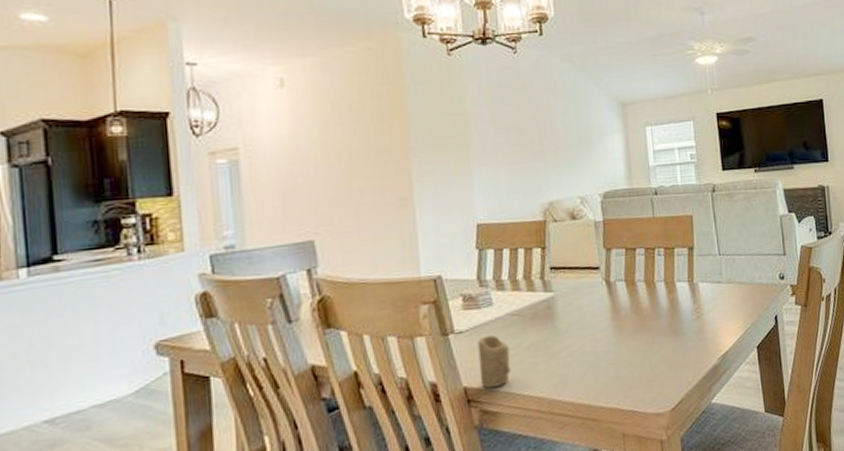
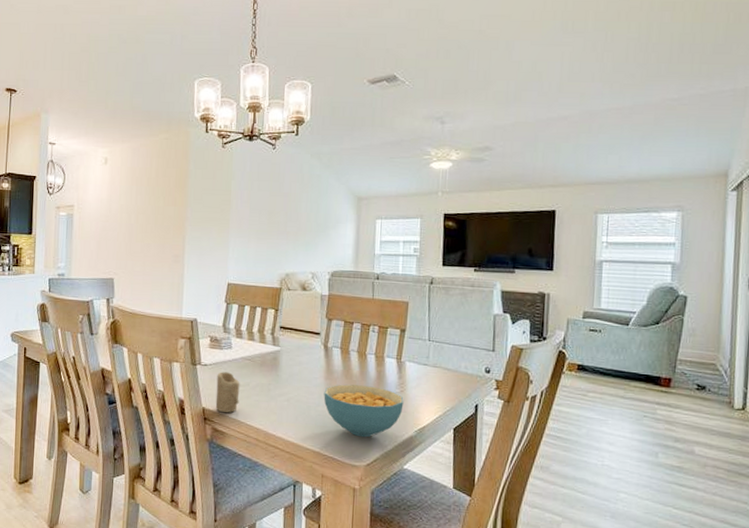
cereal bowl: none [613,317,703,380] -> present [324,384,404,438]

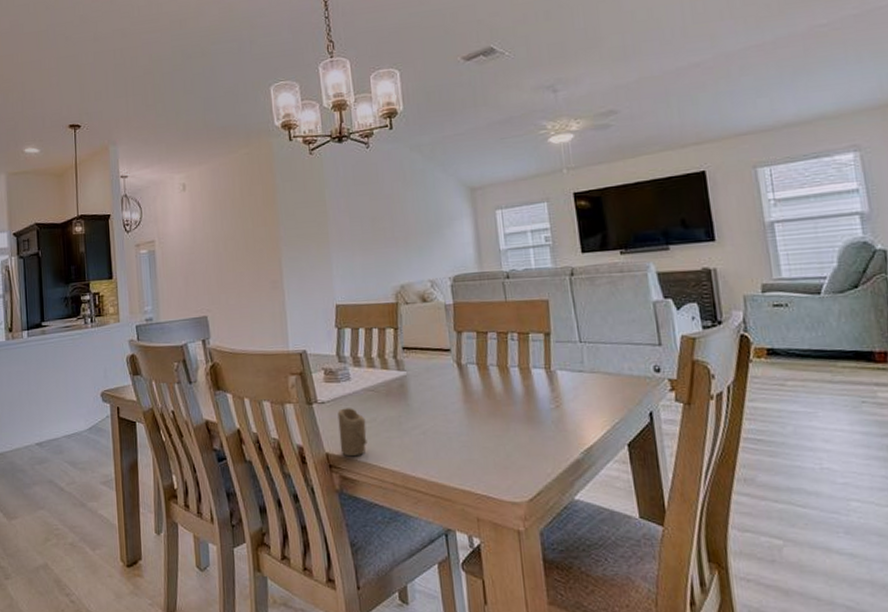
cereal bowl: present [324,384,404,438] -> none [465,404,563,468]

